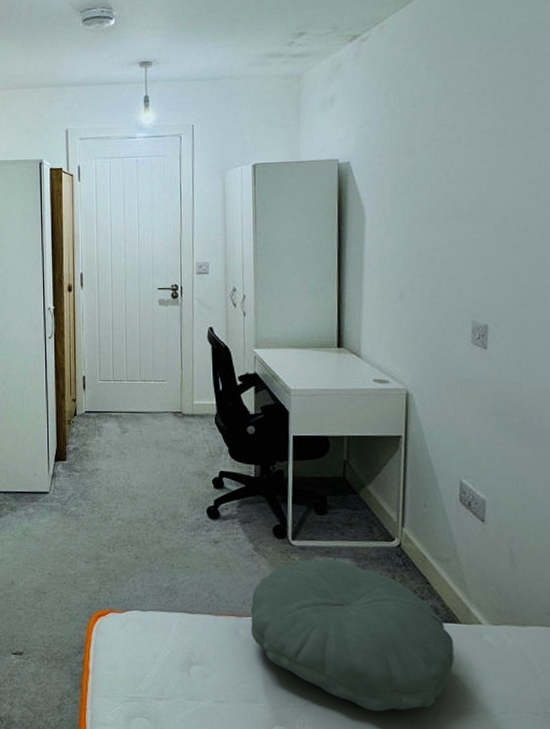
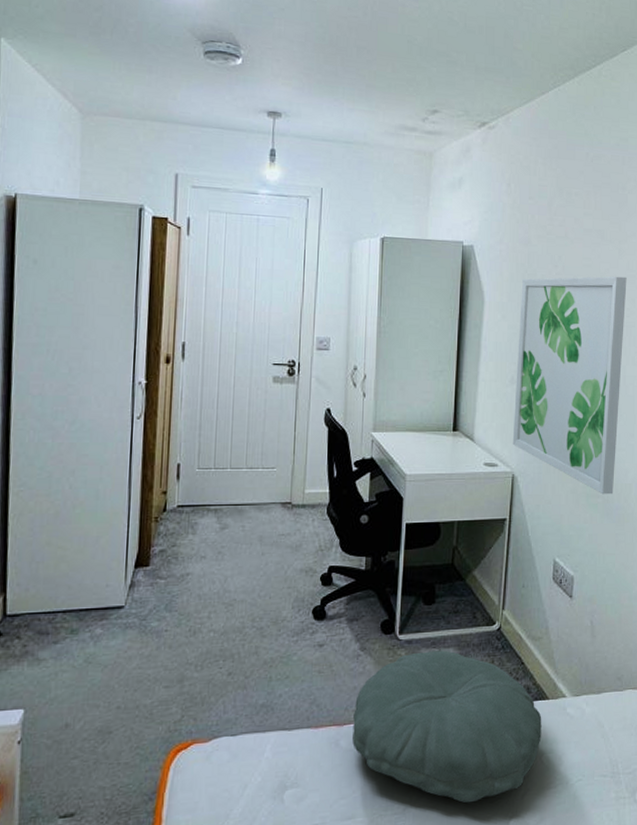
wall art: none [404,177,539,416] -> present [512,276,627,495]

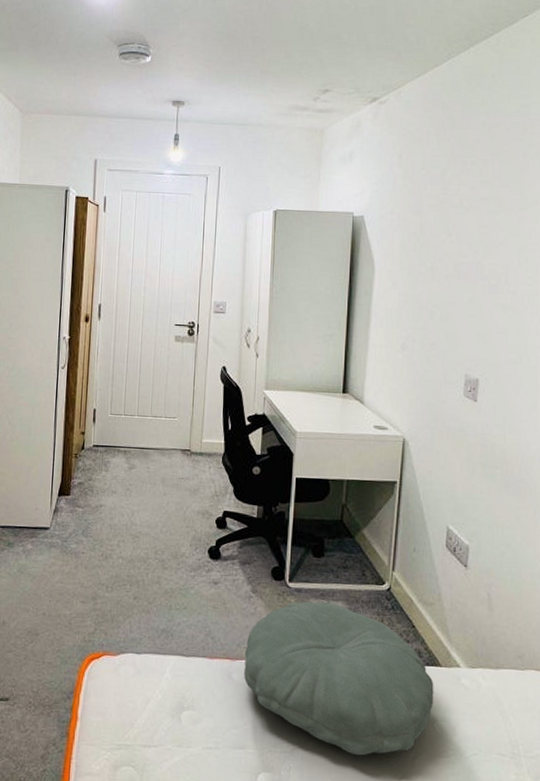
wall art: present [512,276,627,495] -> none [403,244,529,466]

